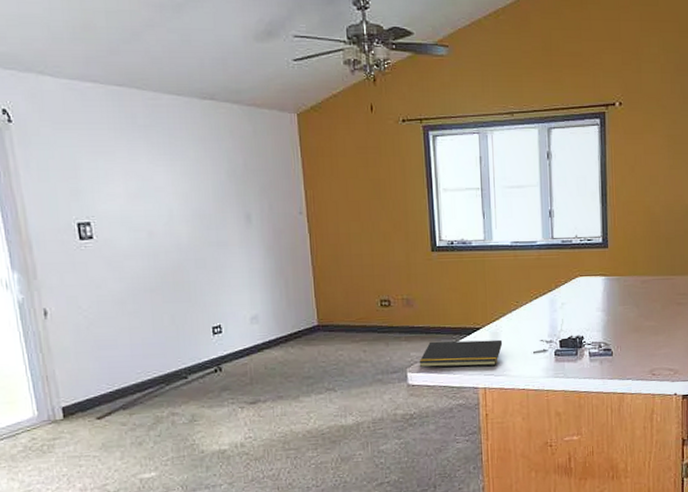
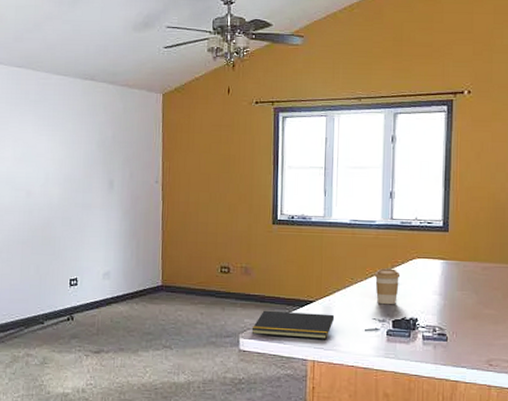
coffee cup: none [539,289,565,326] -> present [374,268,401,305]

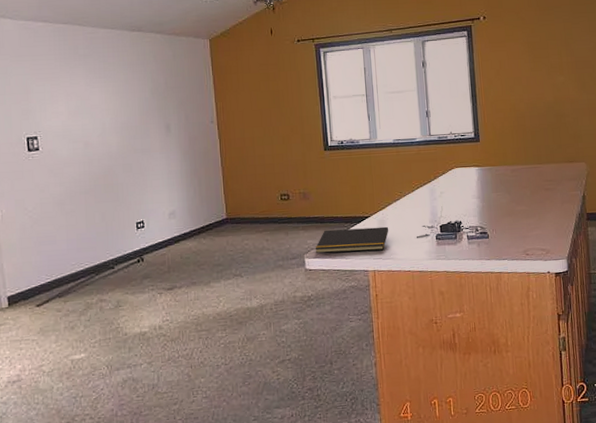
coffee cup: present [374,268,401,305] -> none [420,179,443,213]

